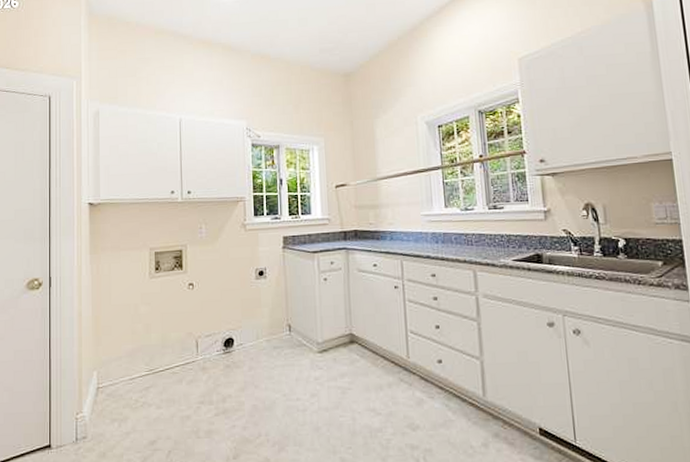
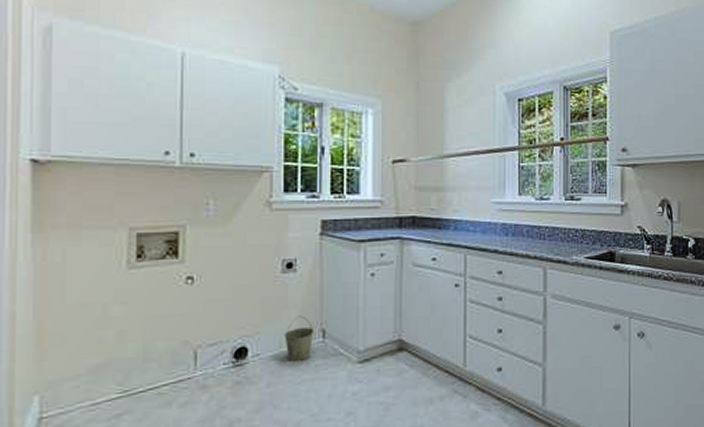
bucket: none [260,313,283,350] -> present [284,315,315,361]

